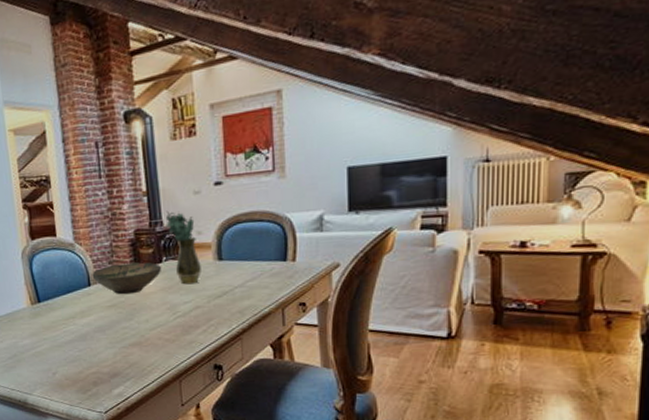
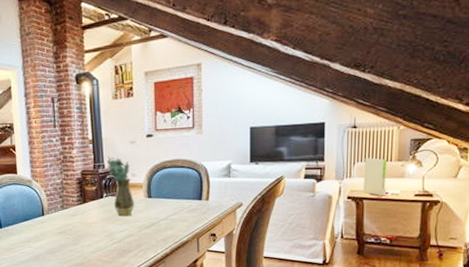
bowl: present [92,262,162,295] -> none [45,197,103,224]
book: none [499,199,533,249] -> present [363,158,388,197]

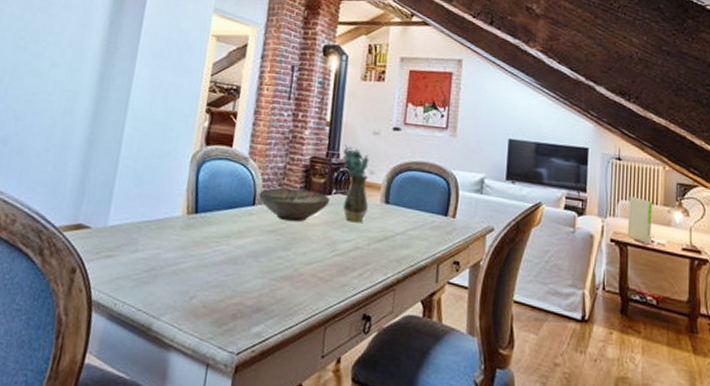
bowl: none [45,197,103,224] -> present [258,187,331,223]

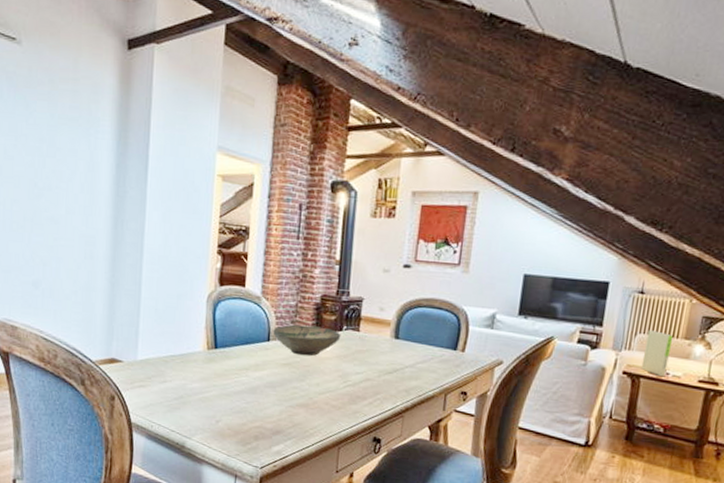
vase: present [342,144,370,223] -> none [352,282,380,357]

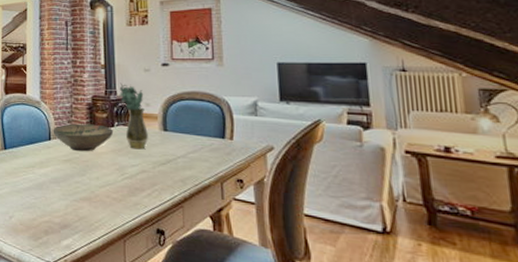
vase: none [352,282,380,357] -> present [119,82,148,150]
book: present [641,330,674,377] -> none [421,107,455,155]

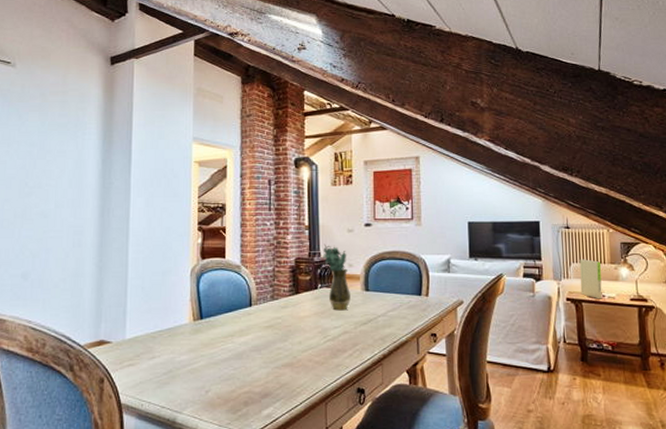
bowl: present [53,124,114,152] -> none [254,287,317,317]
book: none [421,107,455,155] -> present [580,259,603,300]

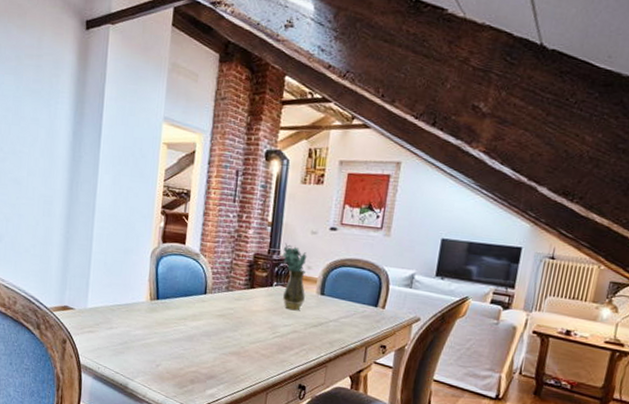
book: present [580,259,603,300] -> none [550,293,582,338]

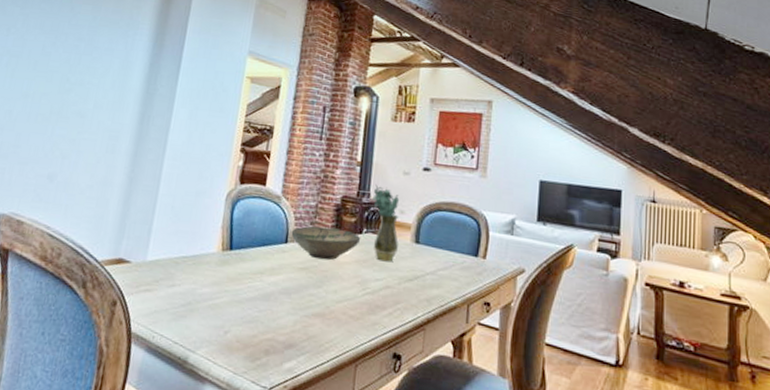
bowl: none [209,279,272,309] -> present [291,226,361,261]

